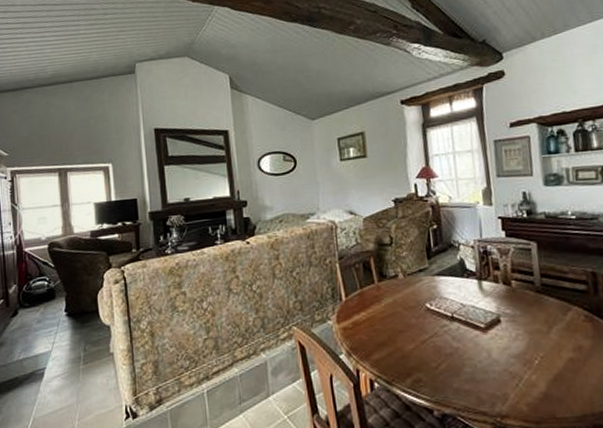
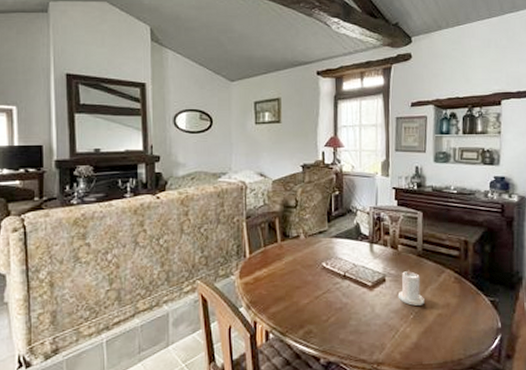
candle: none [516,308,551,349] -> present [397,270,424,306]

